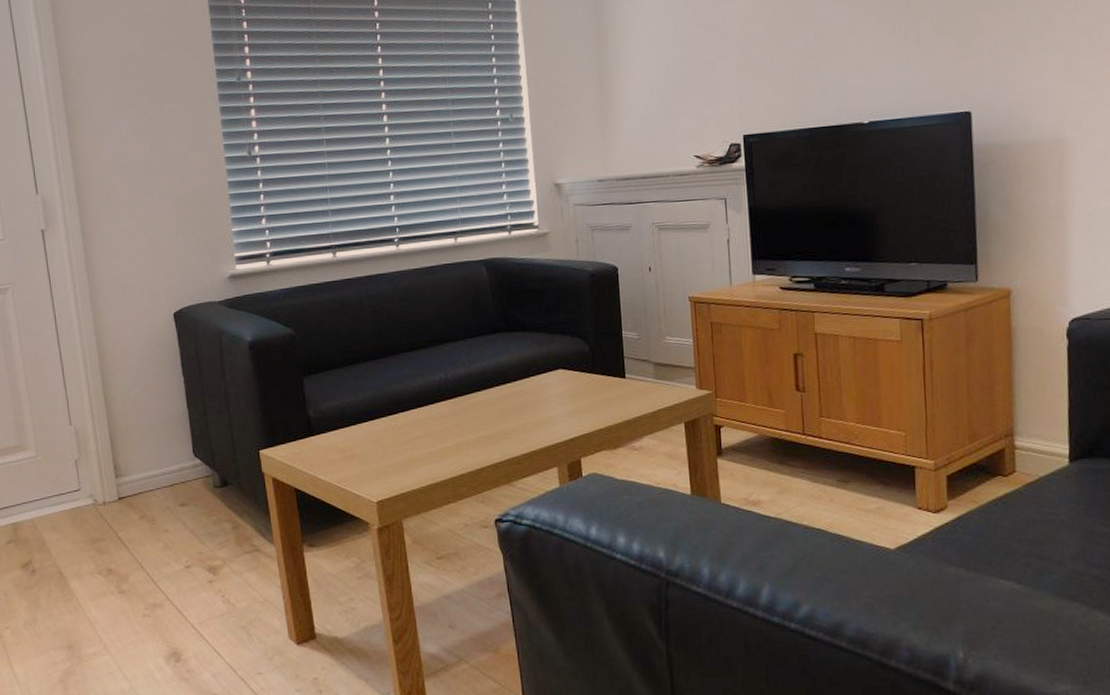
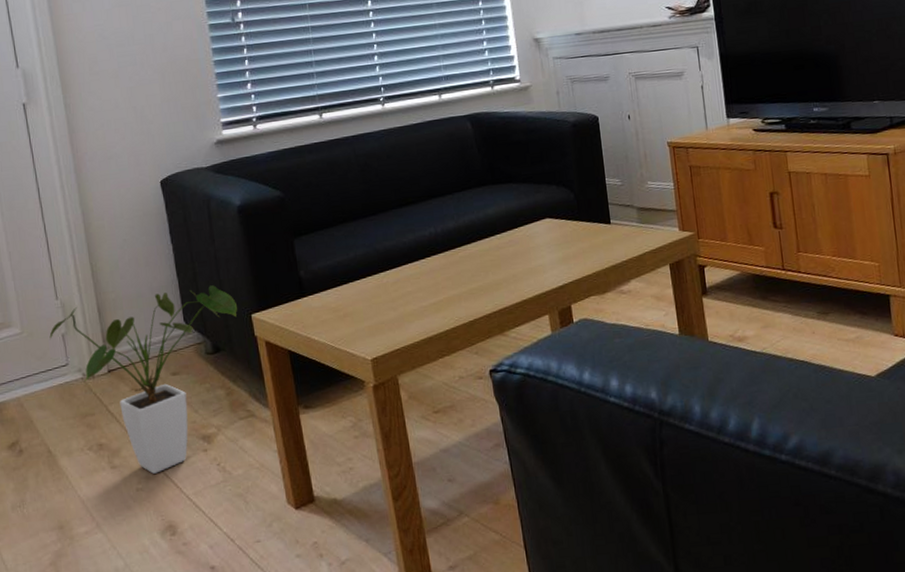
house plant: none [63,419,246,601] -> present [49,285,237,474]

